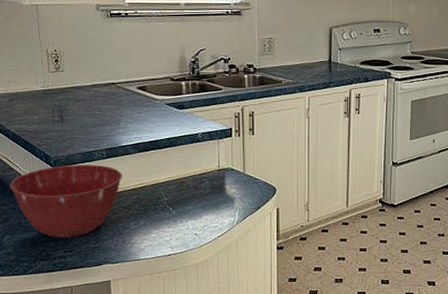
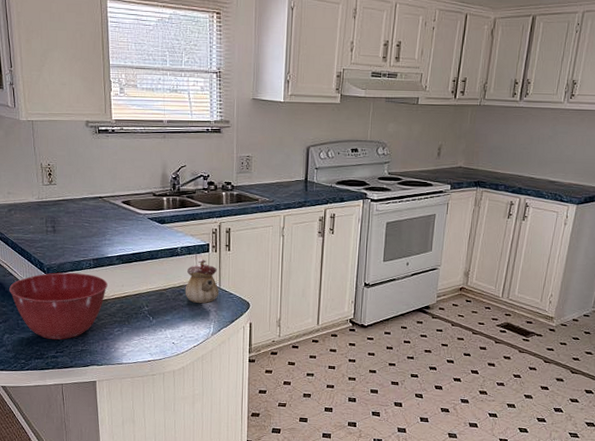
teapot: none [207,145,244,191] -> present [185,259,219,304]

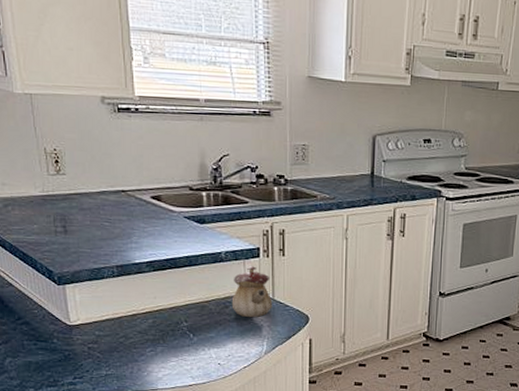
mixing bowl: present [9,272,108,340] -> none [9,282,136,363]

